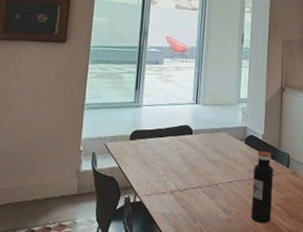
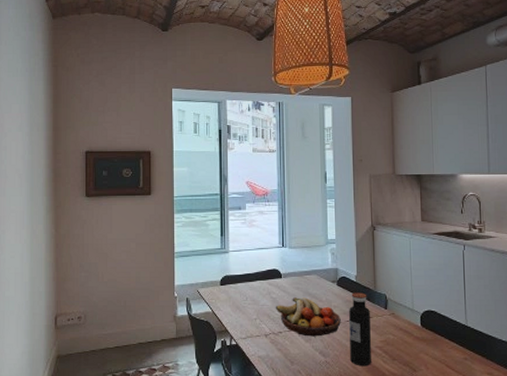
fruit bowl: none [183,154,246,194] -> present [275,297,341,337]

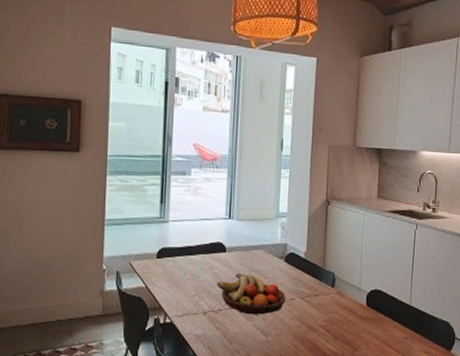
water bottle: present [348,292,371,366] -> none [292,270,317,346]

